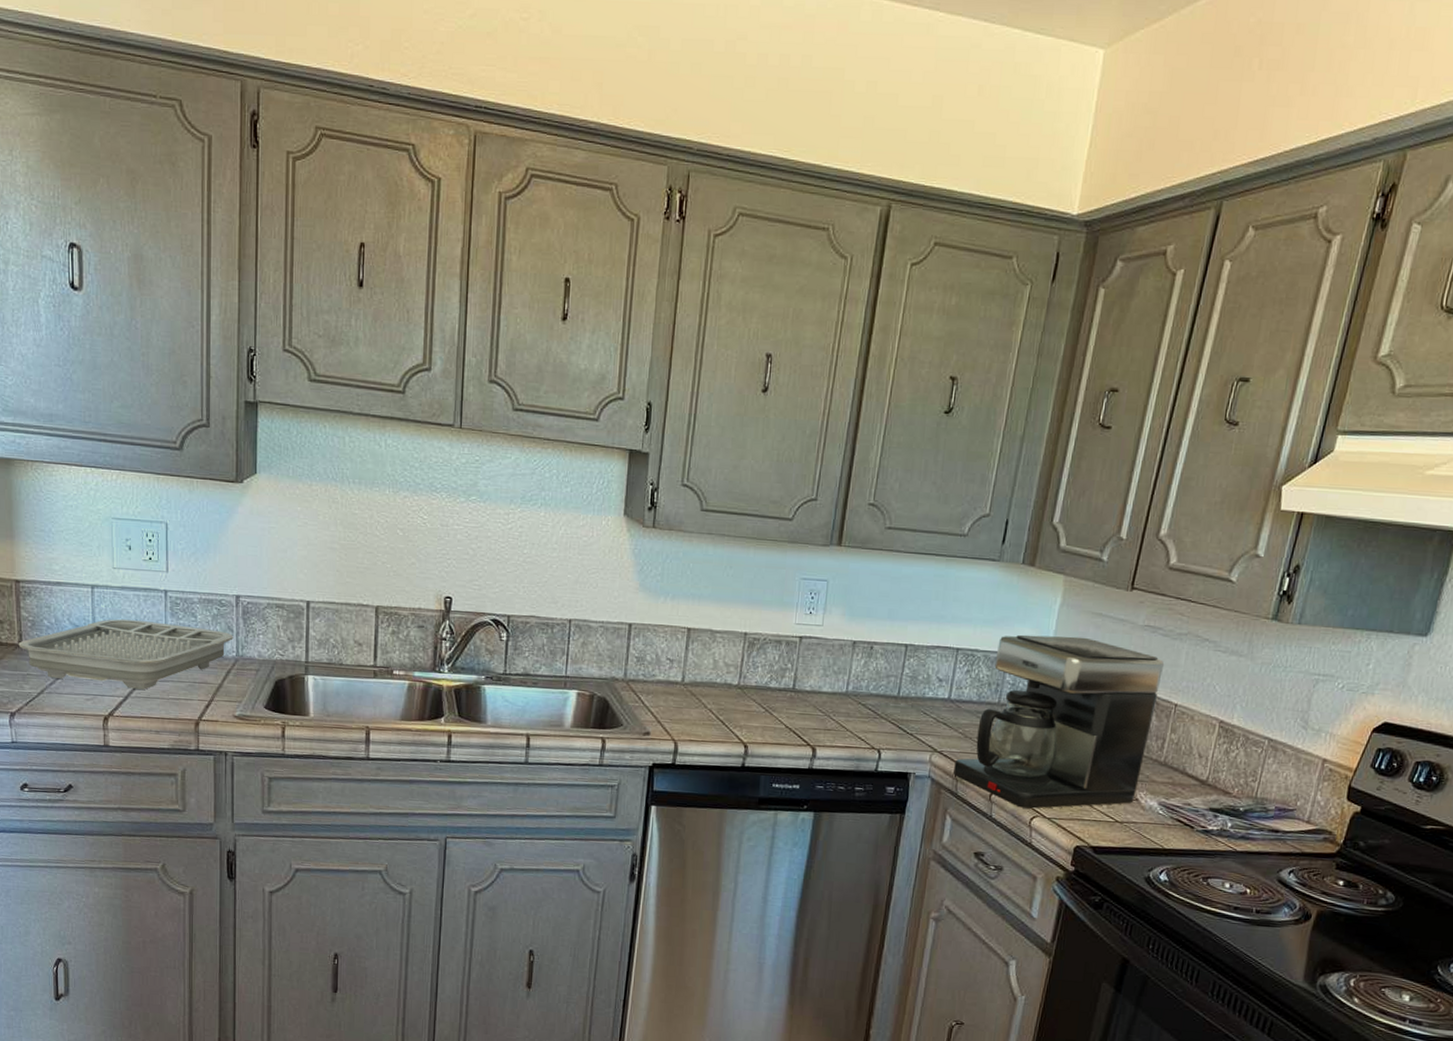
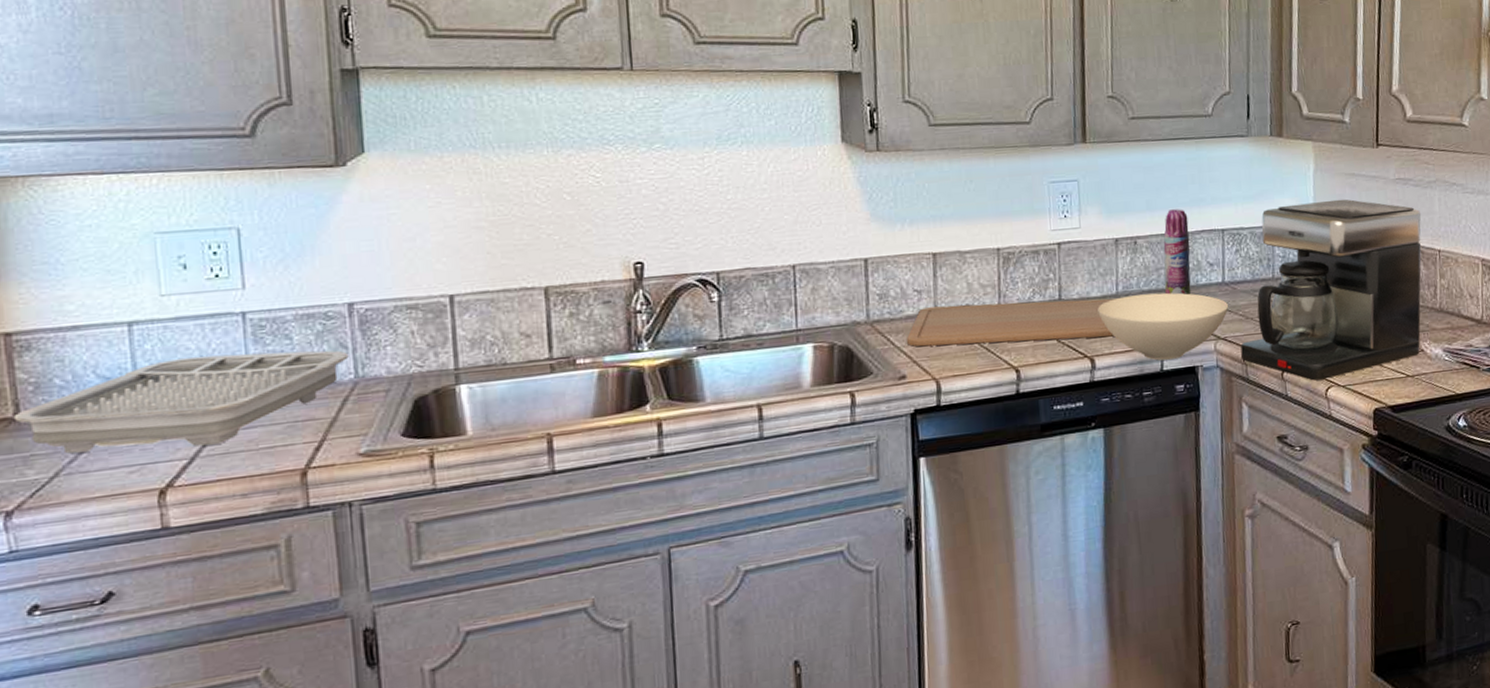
chopping board: none [655,676,845,731] -> present [907,298,1116,347]
bowl: none [826,696,951,762] -> present [1098,292,1229,361]
whipped cream can: none [891,621,926,706] -> present [1163,209,1192,296]

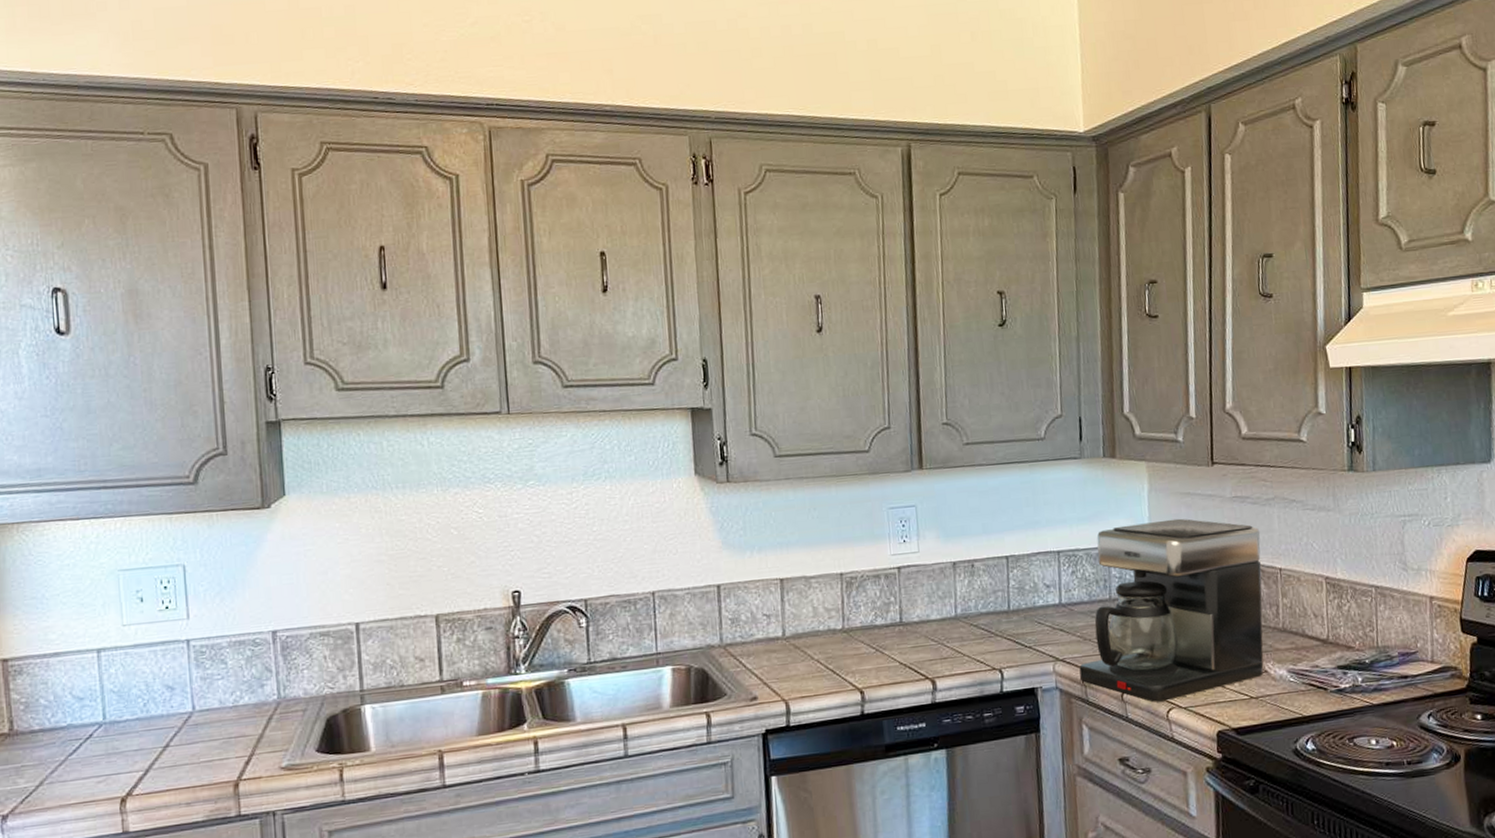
dish rack: present [13,350,349,454] -> none [9,673,273,765]
chopping board: present [907,298,1116,347] -> none [757,620,956,669]
bowl: present [1098,292,1229,361] -> none [937,614,1067,682]
whipped cream can: present [1163,209,1192,296] -> none [1000,531,1029,617]

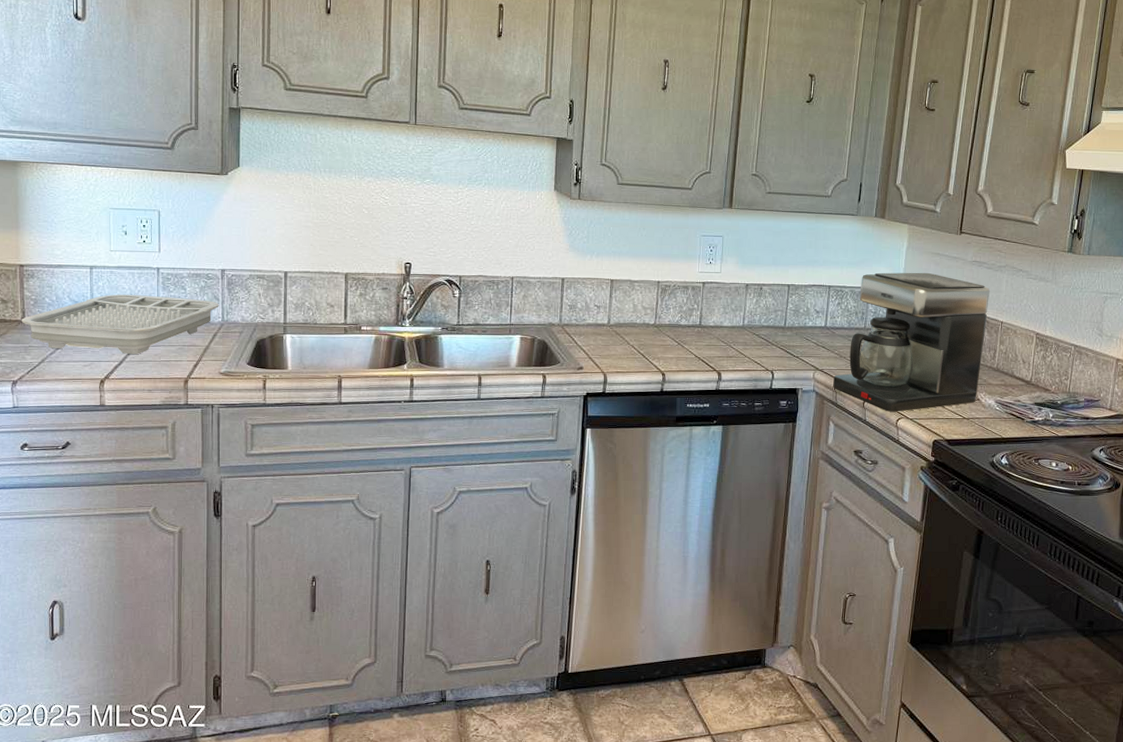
dish rack: none [9,673,273,765] -> present [21,294,219,354]

